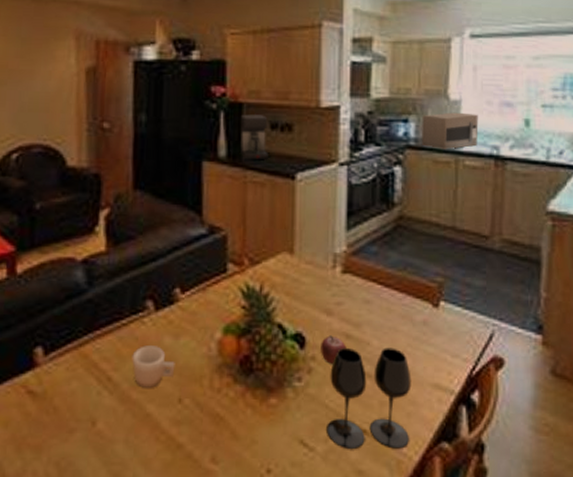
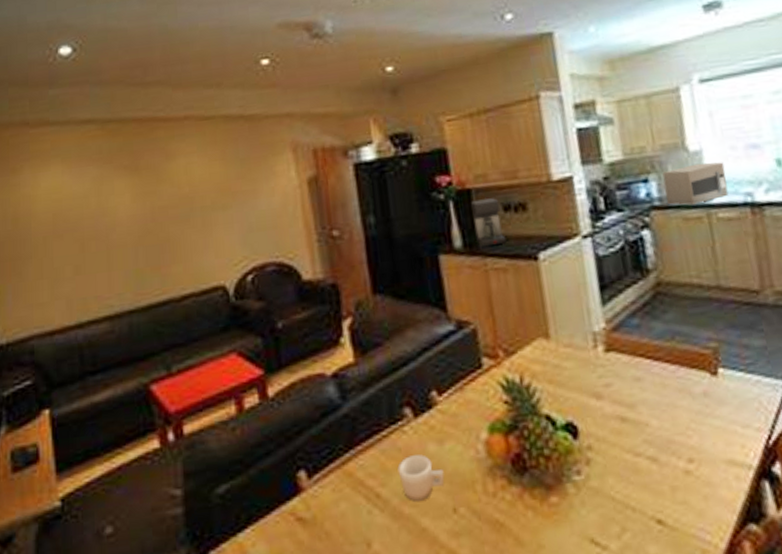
fruit: present [321,335,347,364] -> none [595,420,624,452]
wine glass: present [327,347,411,449] -> none [610,425,712,543]

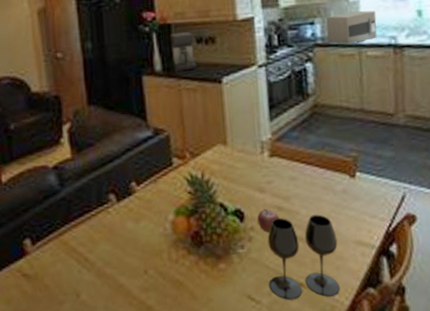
cup: present [397,454,445,501] -> none [102,230,139,264]
fruit: none [595,420,624,452] -> present [257,209,279,232]
wine glass: none [610,425,712,543] -> present [267,214,340,300]

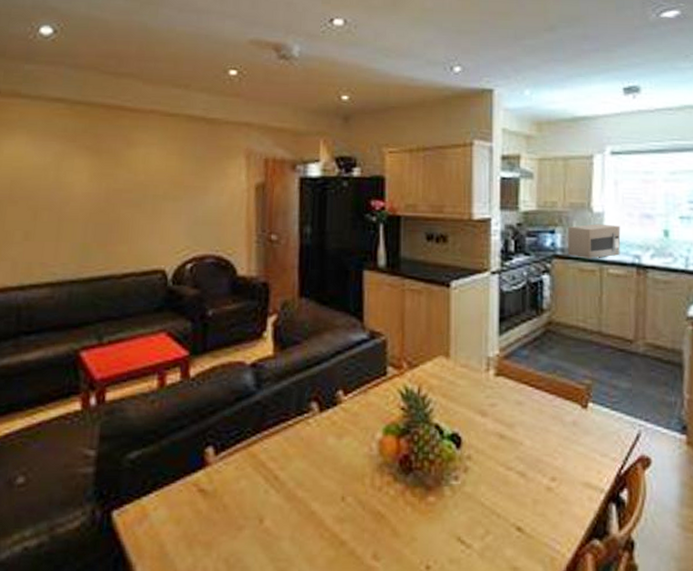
coffee maker: present [170,32,197,71] -> none [398,226,425,269]
fruit: present [257,209,279,232] -> none [476,435,501,463]
wine glass: present [267,214,340,300] -> none [483,447,563,546]

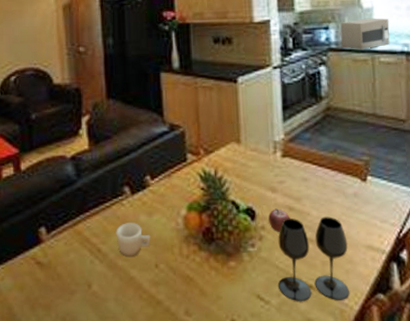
cup: none [297,445,338,486] -> present [116,223,151,257]
fruit: none [476,435,501,463] -> present [268,208,290,232]
wine glass: none [483,447,563,546] -> present [278,216,349,301]

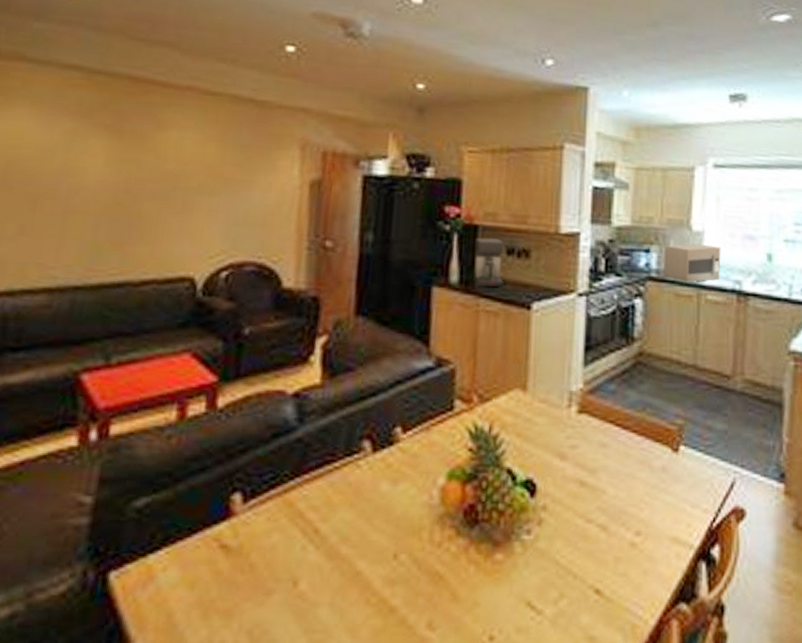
cup: present [116,223,151,257] -> none [343,492,392,542]
coffee maker: none [188,32,214,69] -> present [473,237,504,287]
fruit: present [268,208,290,232] -> none [552,482,580,515]
wine glass: present [278,216,349,301] -> none [556,495,649,611]

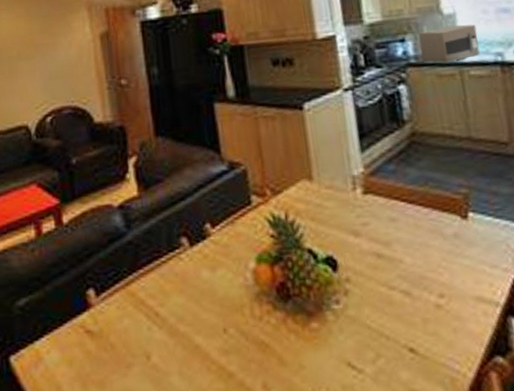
coffee maker: present [473,237,504,287] -> none [242,53,275,97]

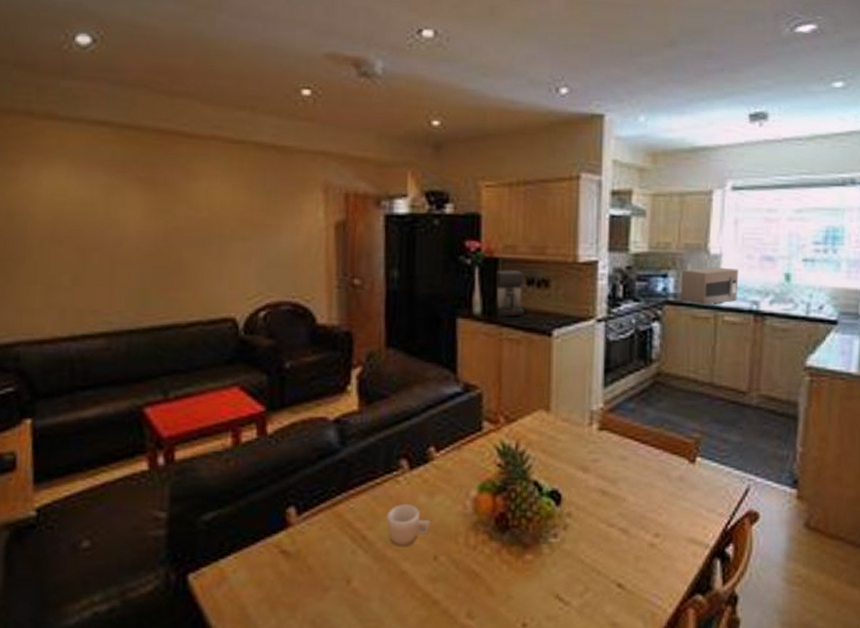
cup: none [174,279,216,321] -> present [386,504,430,546]
coffee maker: none [242,53,275,97] -> present [495,270,525,317]

